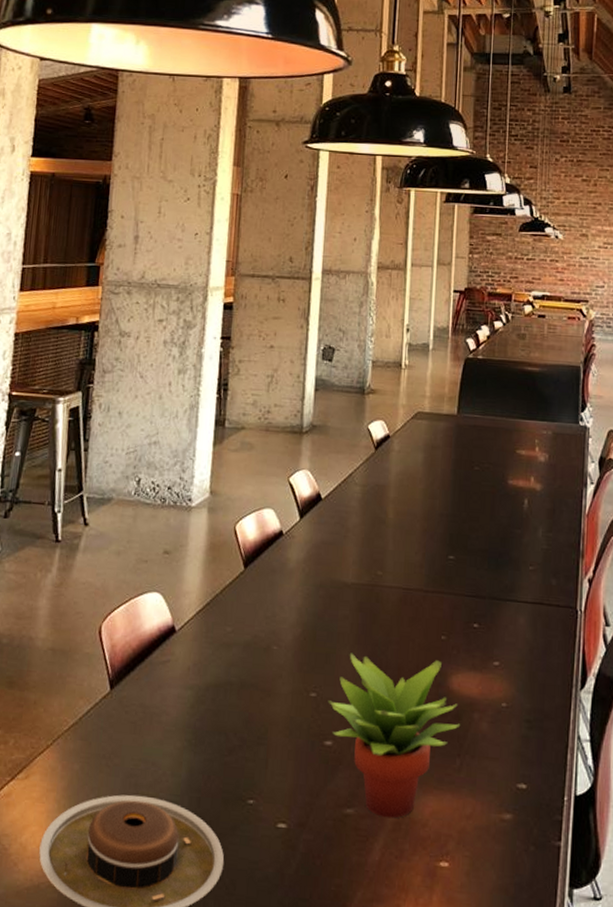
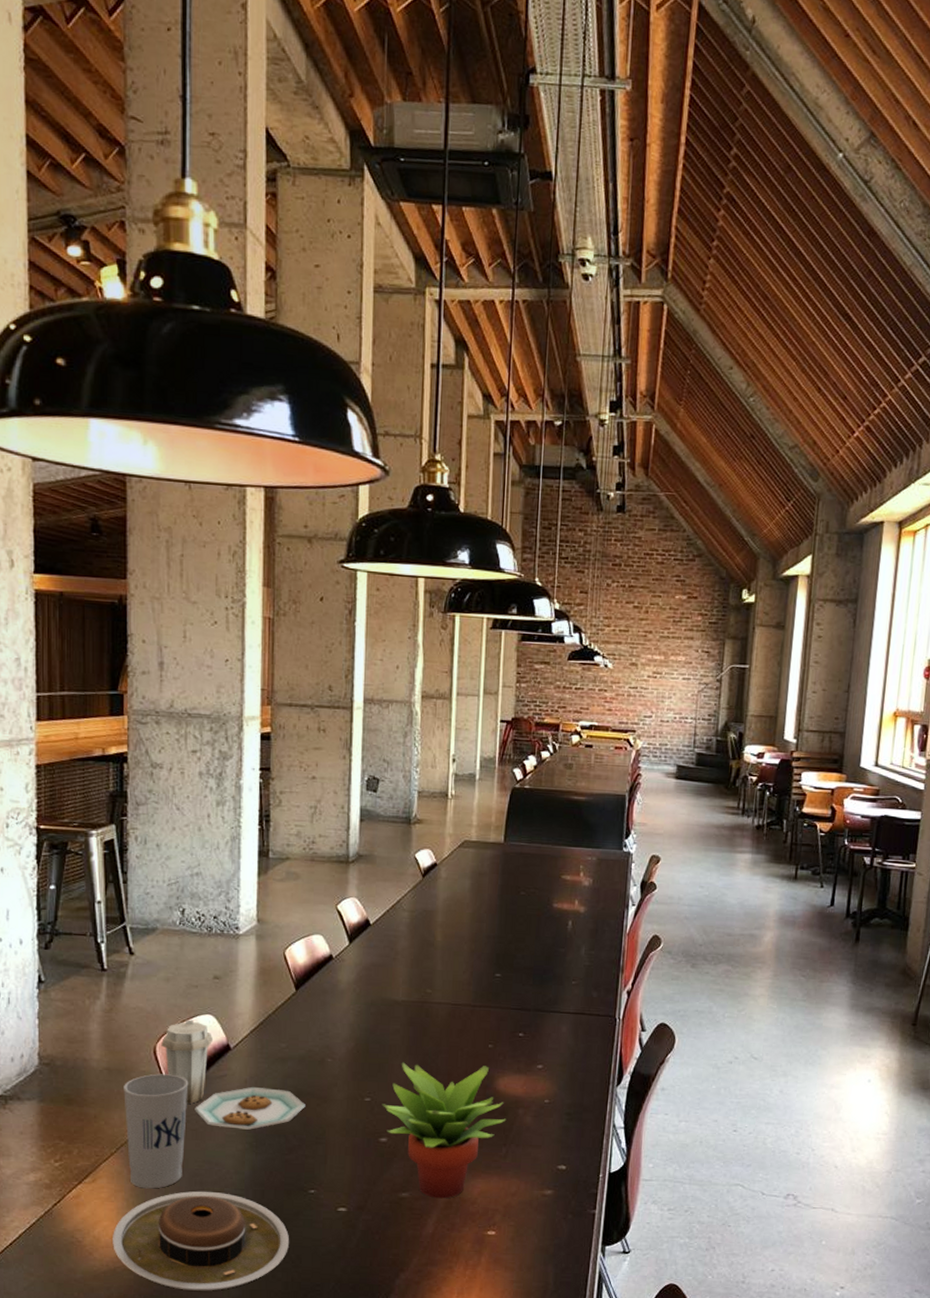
cup: none [63,656,131,790] -> present [124,1074,189,1189]
plate: none [107,597,248,725] -> present [161,1019,305,1130]

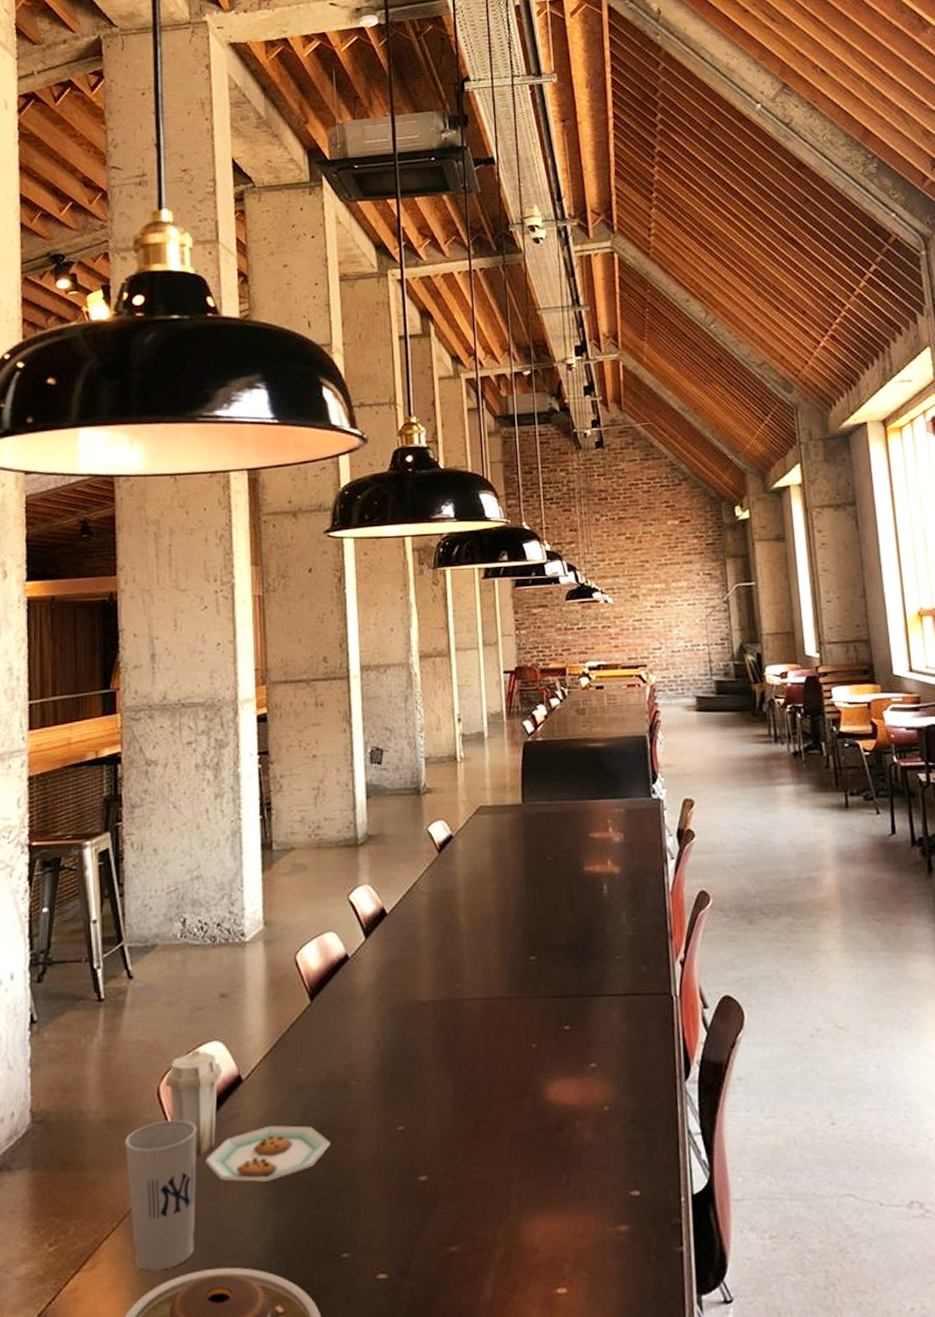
succulent plant: present [382,1062,507,1199] -> none [417,1071,563,1250]

